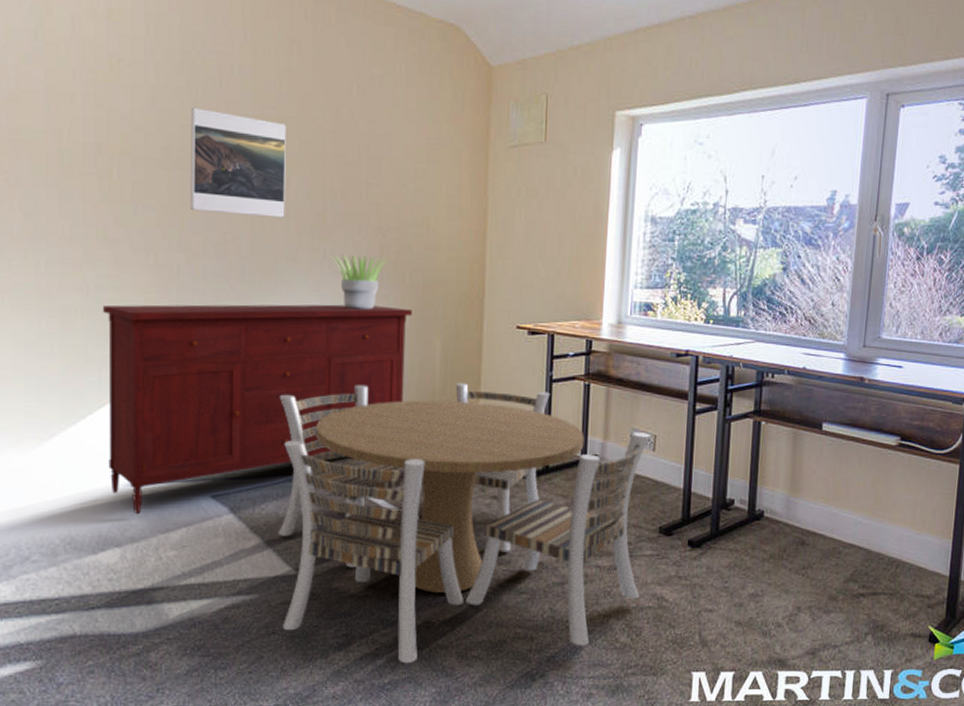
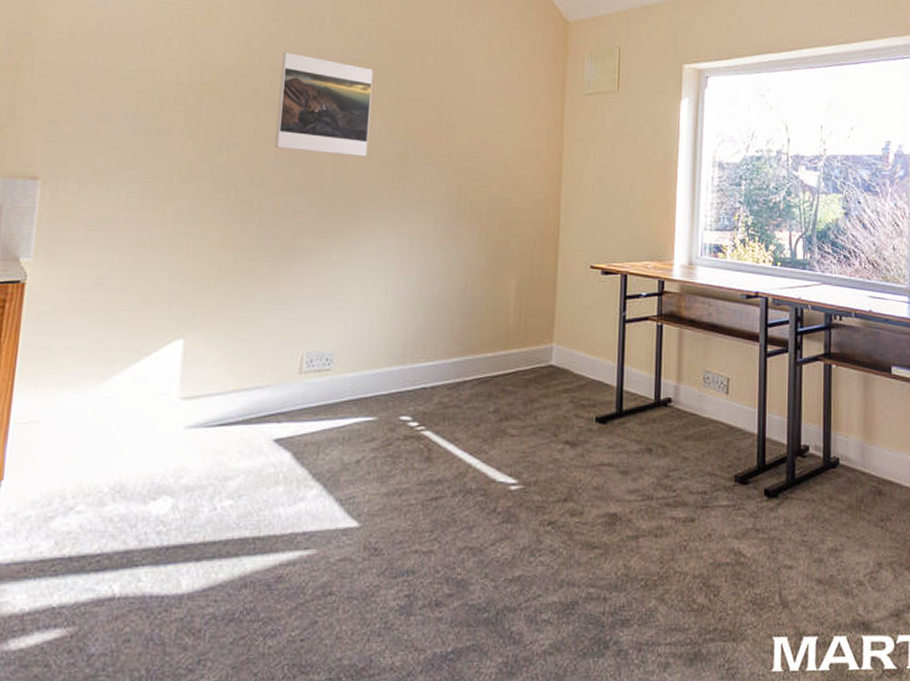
sideboard: present [102,304,413,514] -> none [169,239,489,459]
dining table: present [278,383,651,664] -> none [340,322,724,629]
potted plant: present [331,255,388,310] -> none [410,193,466,248]

